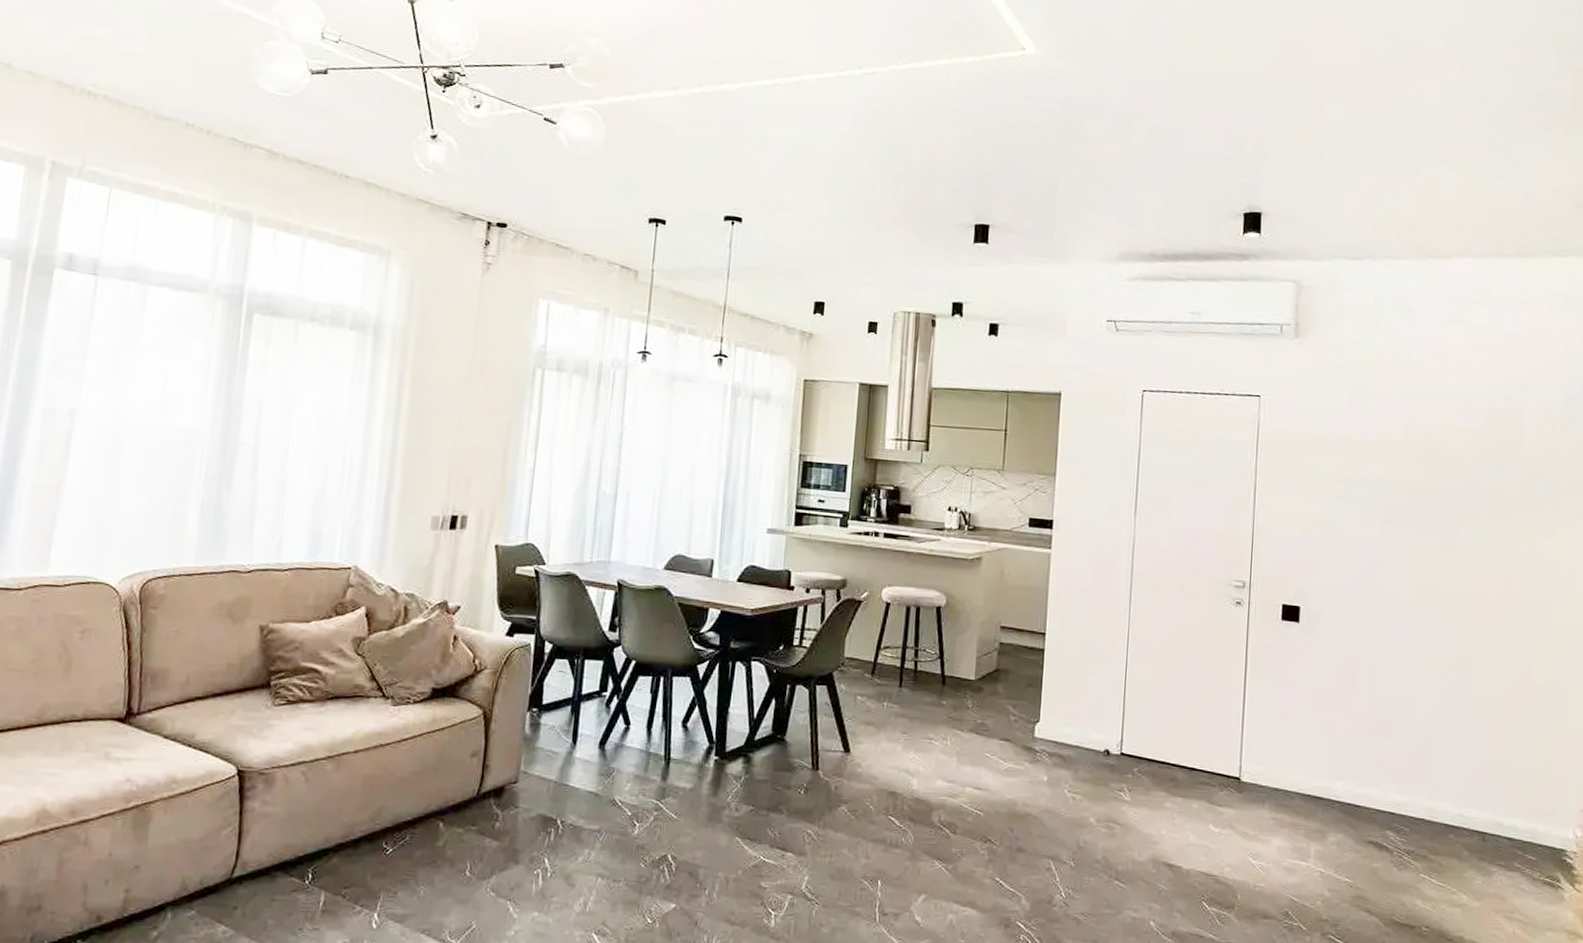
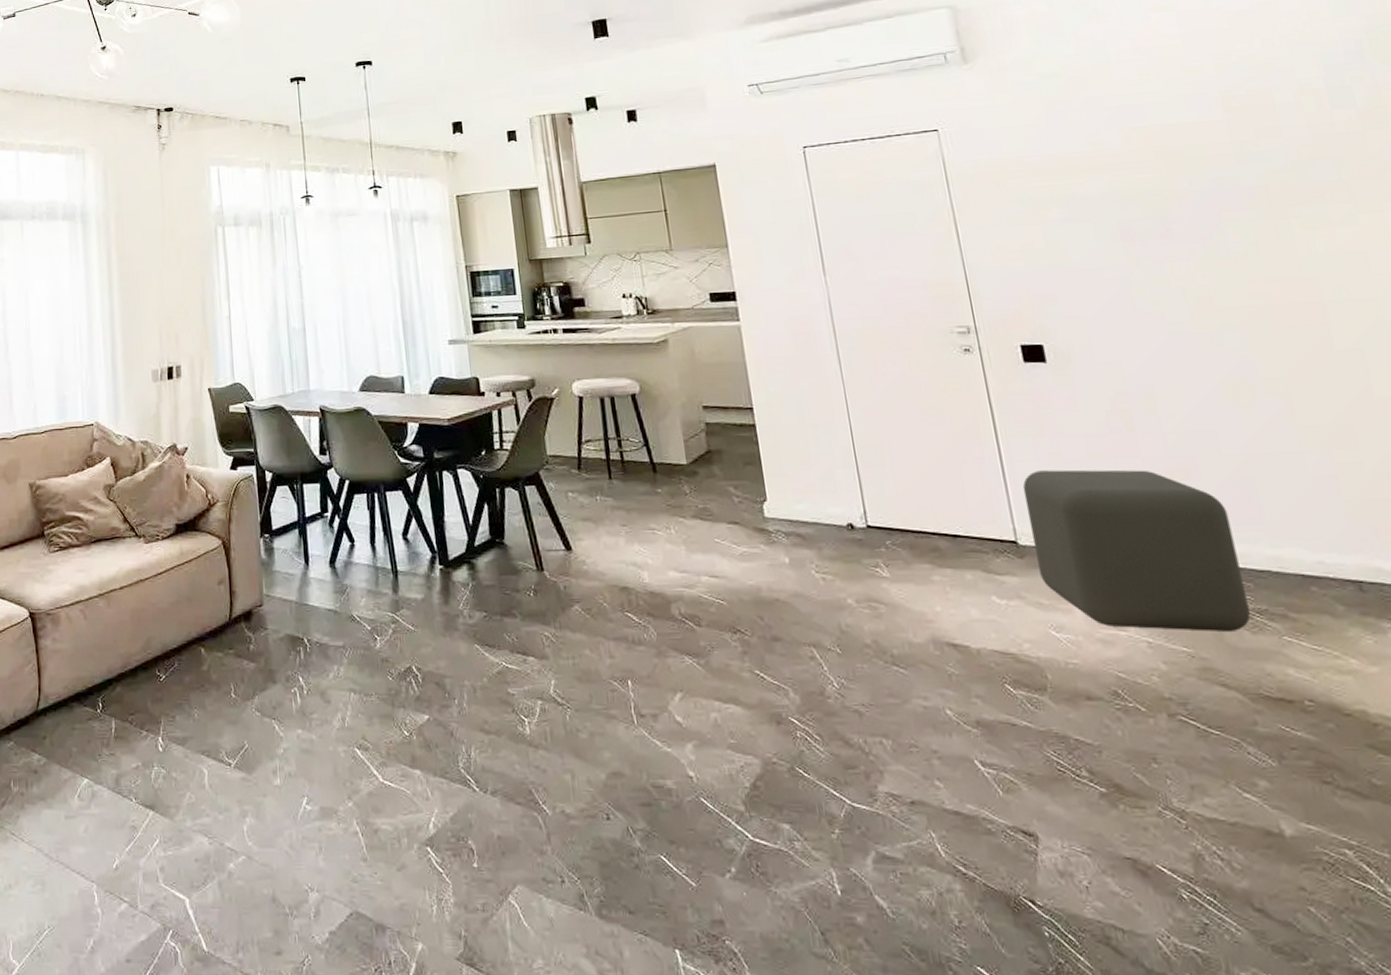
cube: none [1252,717,1405,867] -> present [1022,469,1251,631]

